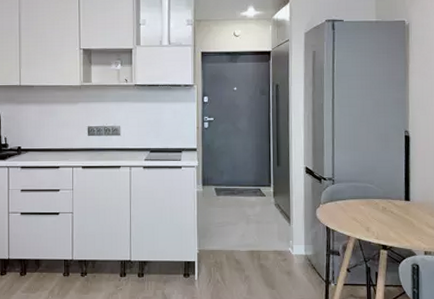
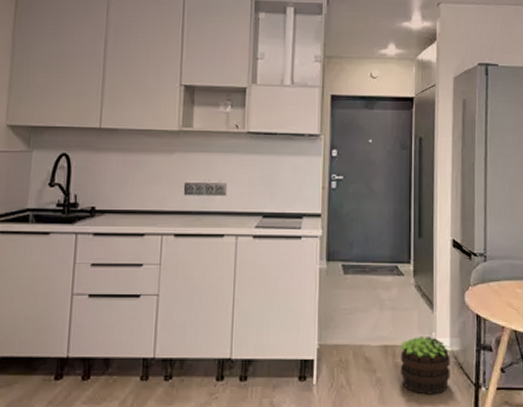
potted plant: none [263,243,306,289] -> present [400,335,451,395]

